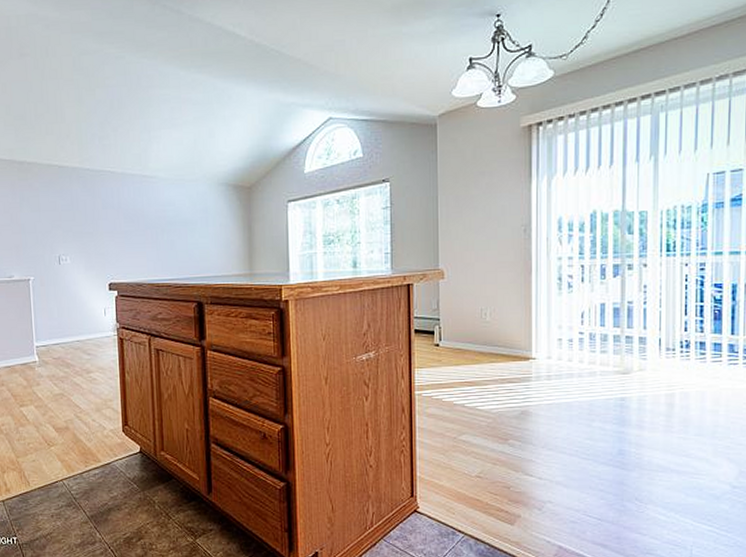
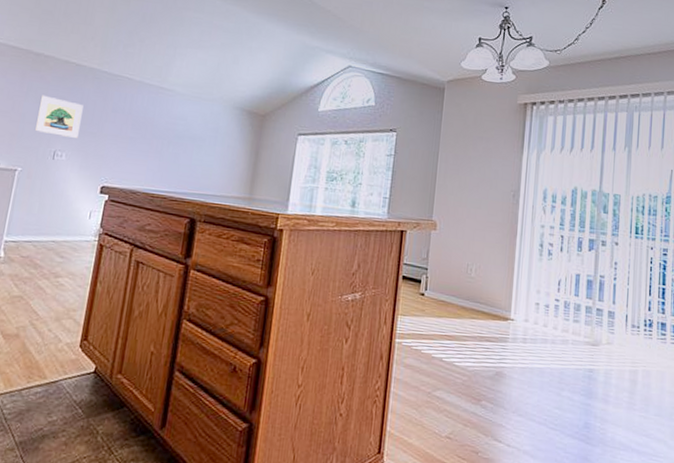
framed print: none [34,203,77,241] -> present [35,95,84,138]

